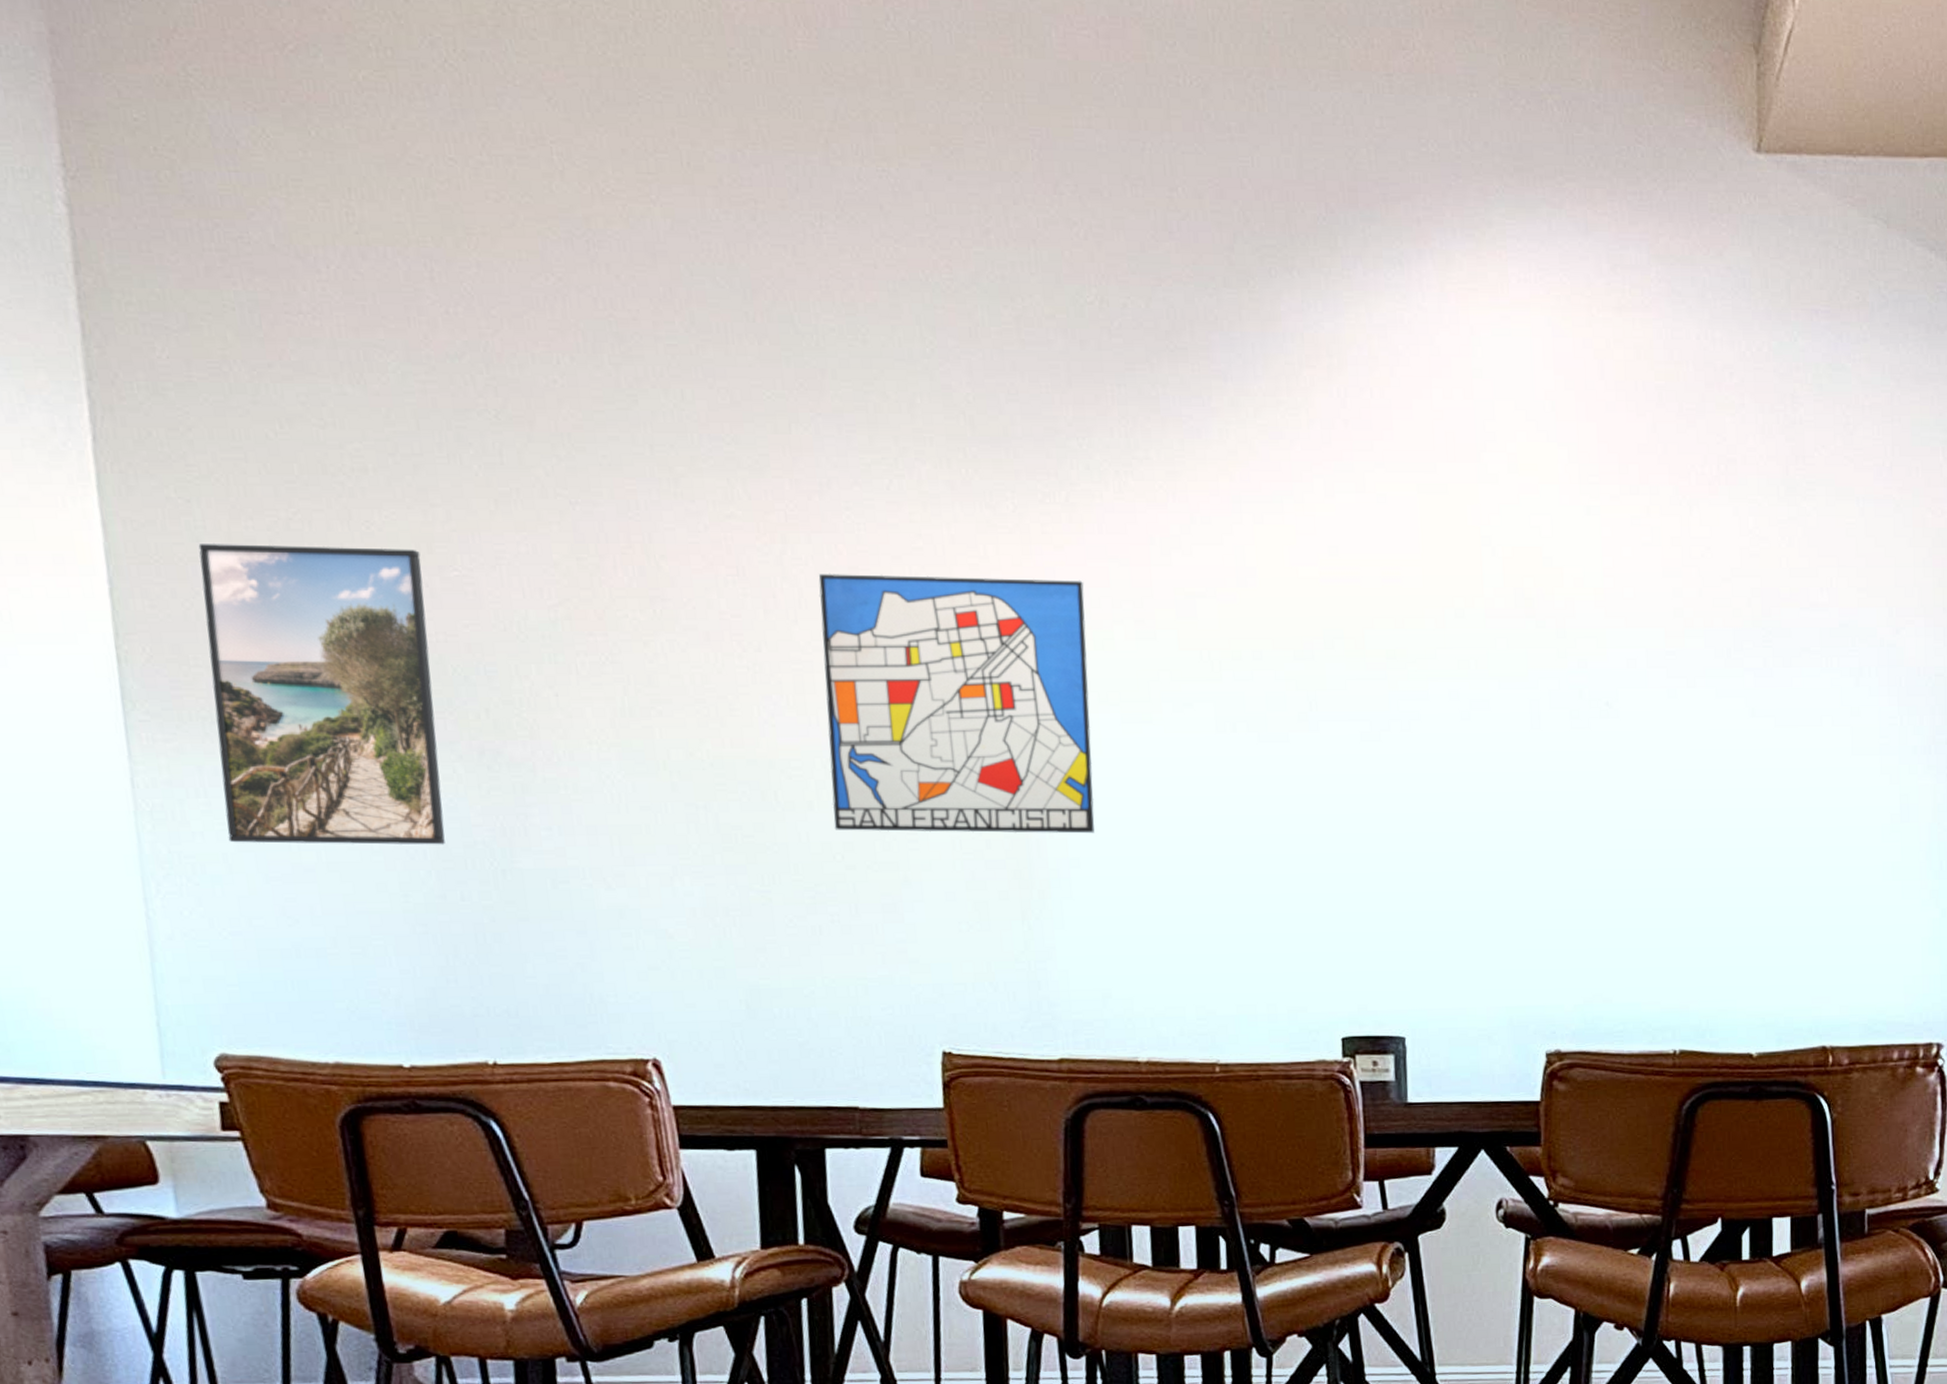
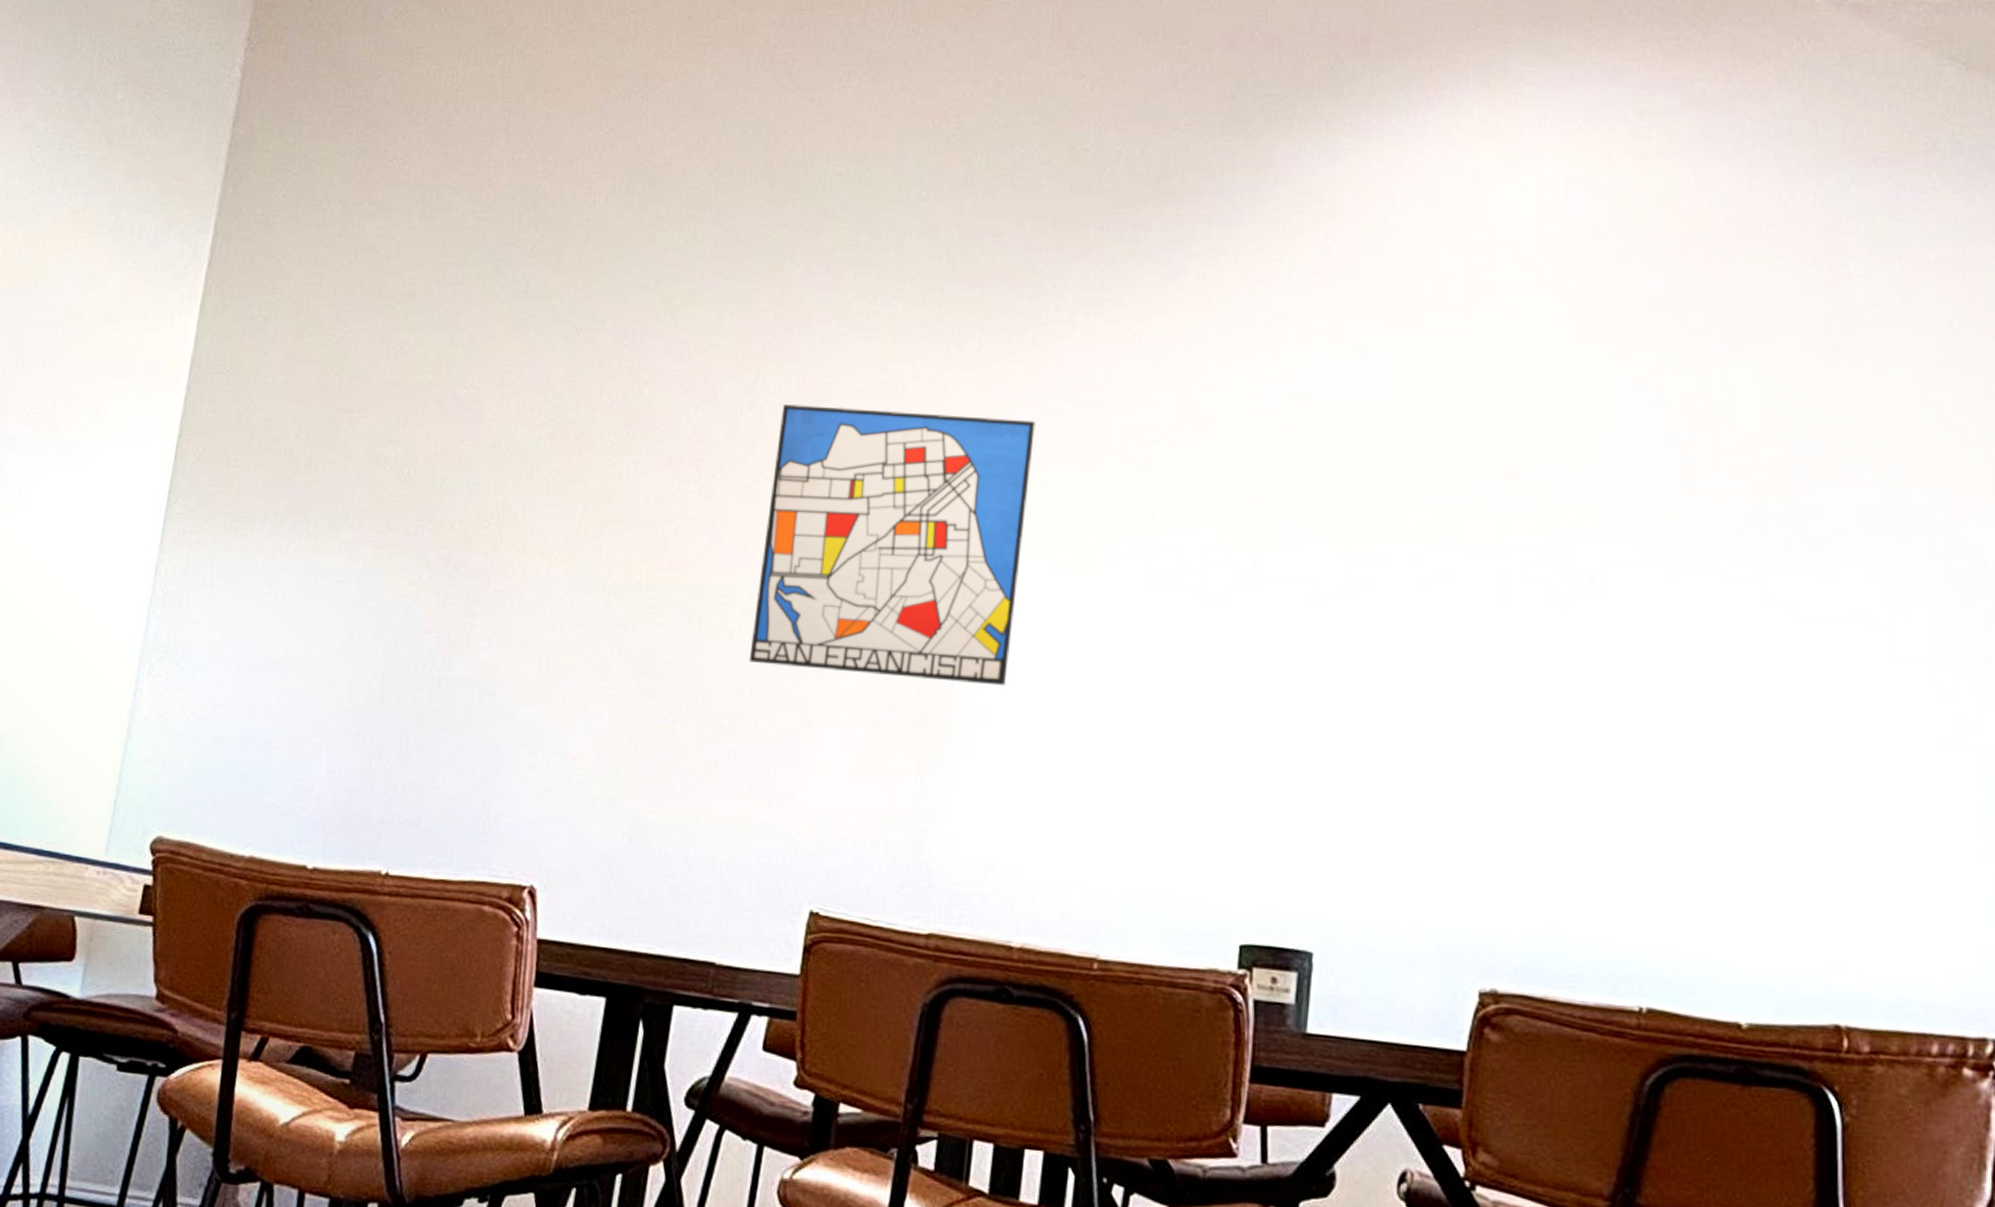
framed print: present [198,544,445,845] -> none [218,357,440,648]

